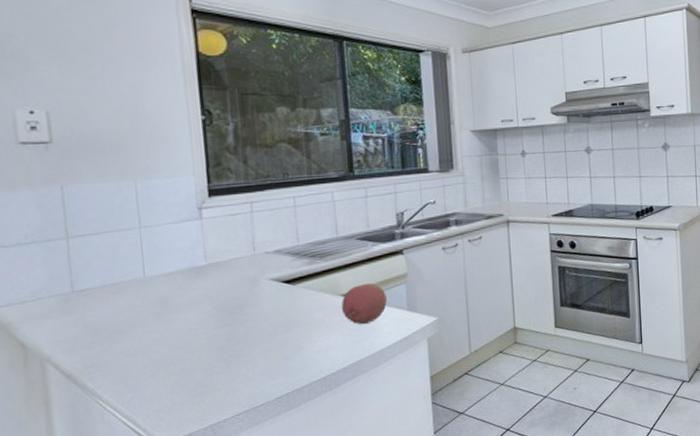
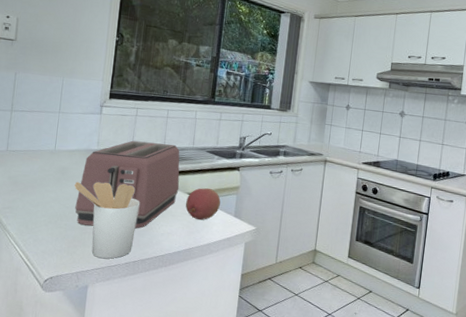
utensil holder: none [183,300,282,401] -> present [74,181,140,259]
toaster: none [190,239,329,365] -> present [75,140,180,229]

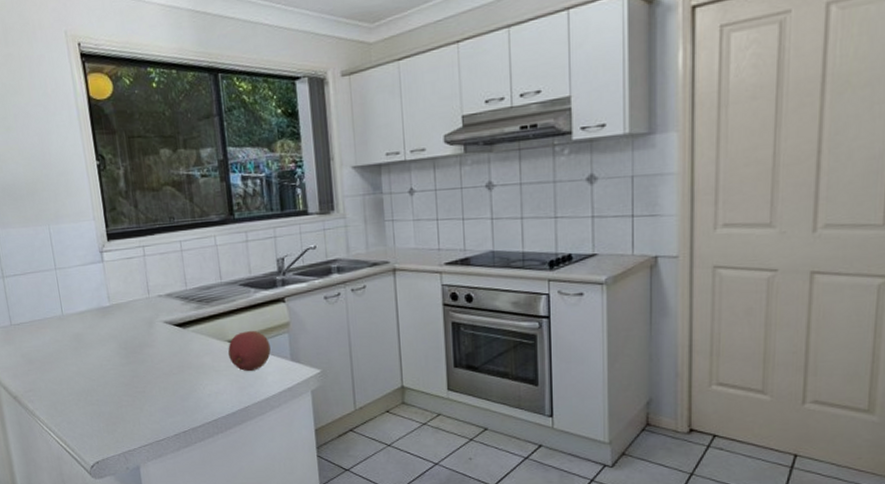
utensil holder: present [74,181,140,259] -> none [95,342,179,434]
toaster: present [75,140,180,229] -> none [99,284,217,398]

